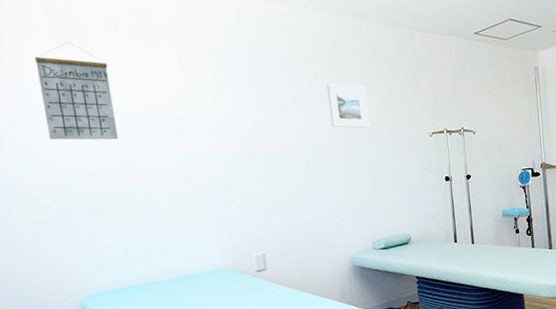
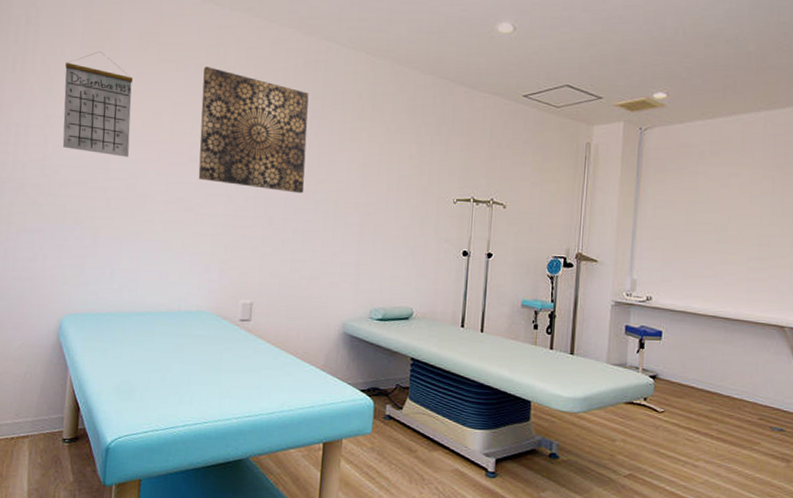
wall art: none [175,43,294,151] -> present [198,66,309,194]
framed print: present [327,83,370,128] -> none [348,129,392,184]

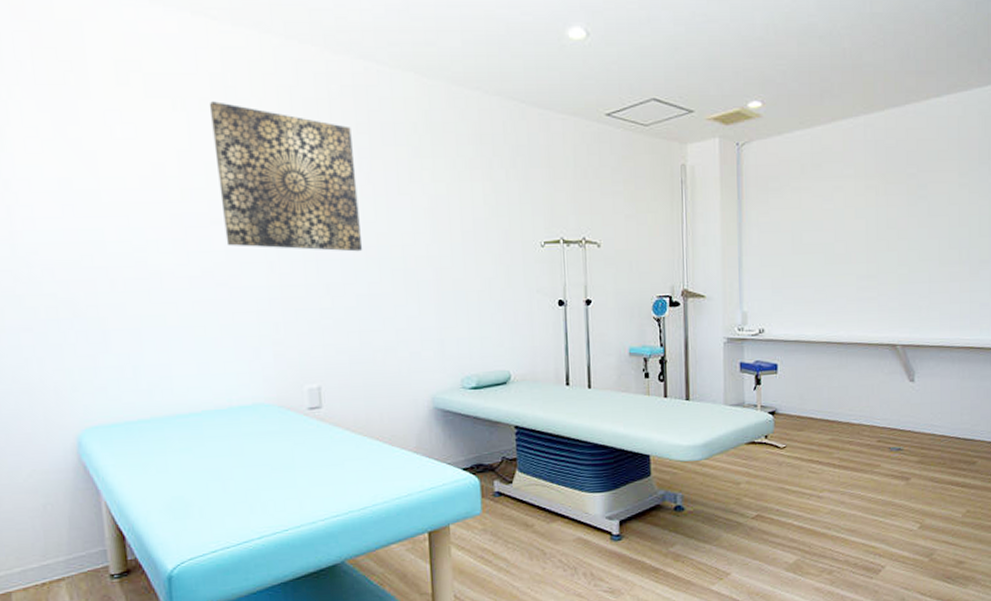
calendar: present [62,51,134,157] -> none [17,89,129,226]

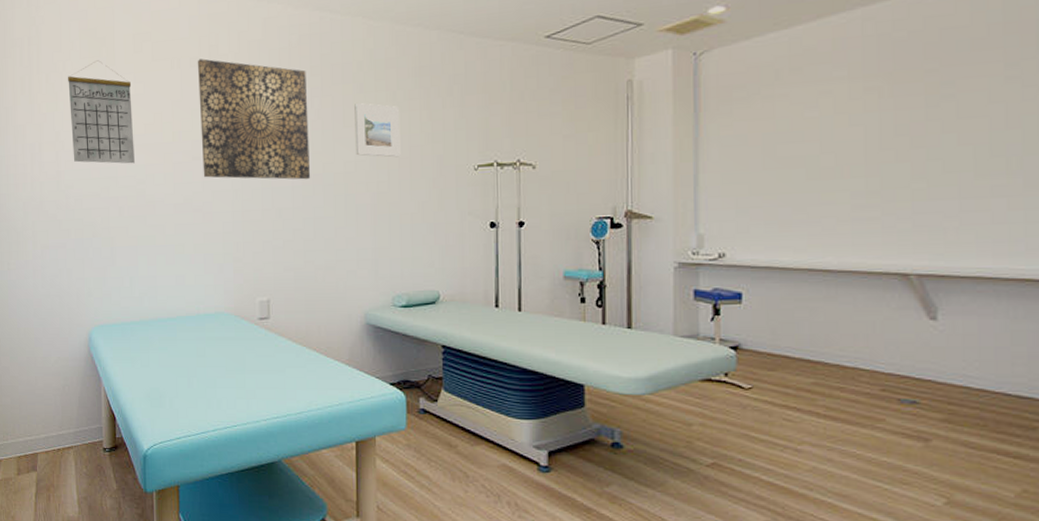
calendar: none [17,89,129,226] -> present [68,60,135,164]
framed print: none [410,168,464,231] -> present [354,102,401,158]

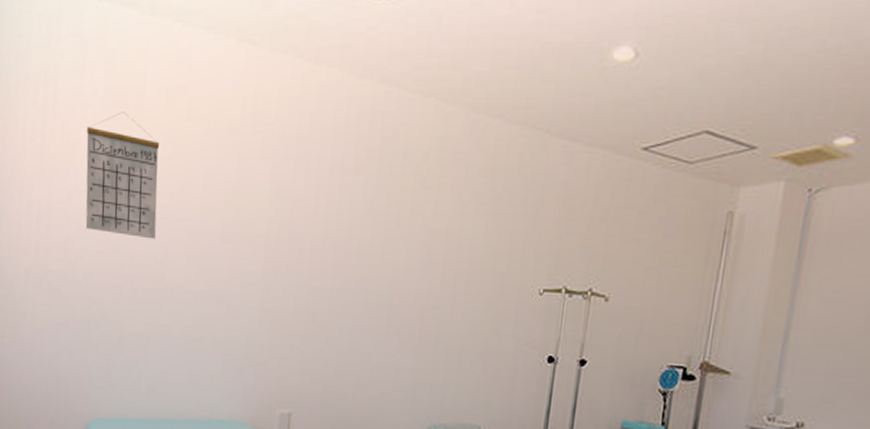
wall art: present [197,58,311,180] -> none [231,125,362,282]
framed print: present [354,102,401,158] -> none [407,199,463,269]

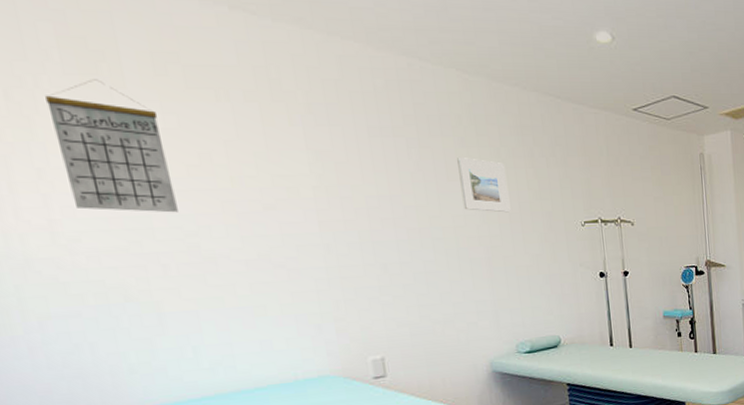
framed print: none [407,199,463,269] -> present [457,156,511,213]

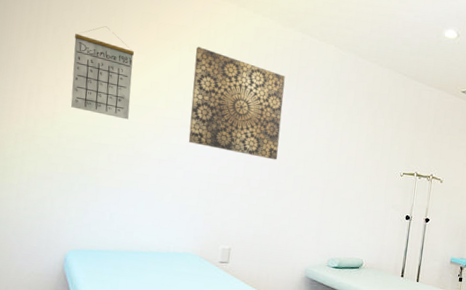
wall art: none [253,93,417,234] -> present [188,47,285,160]
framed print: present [457,156,511,213] -> none [315,109,352,156]

